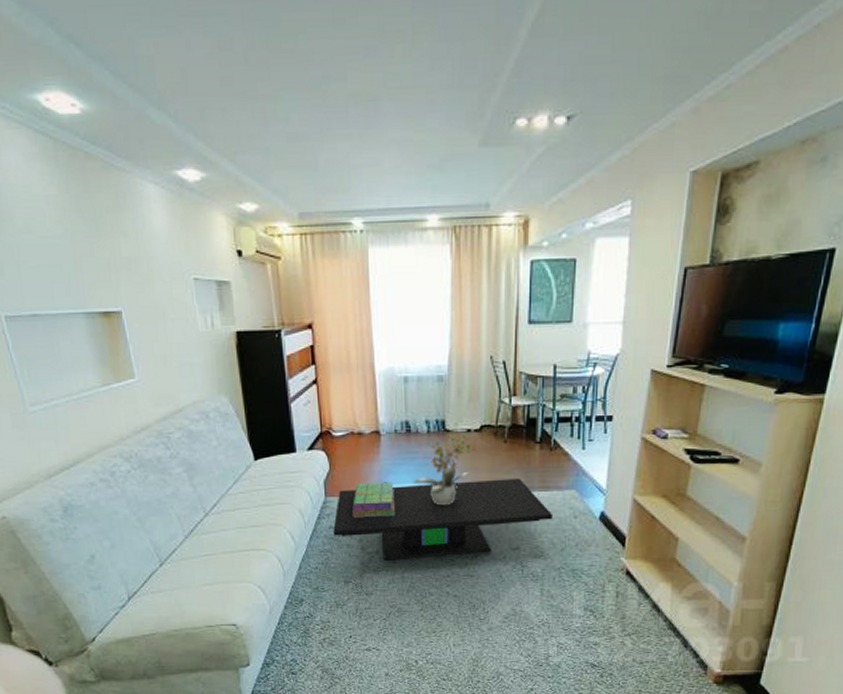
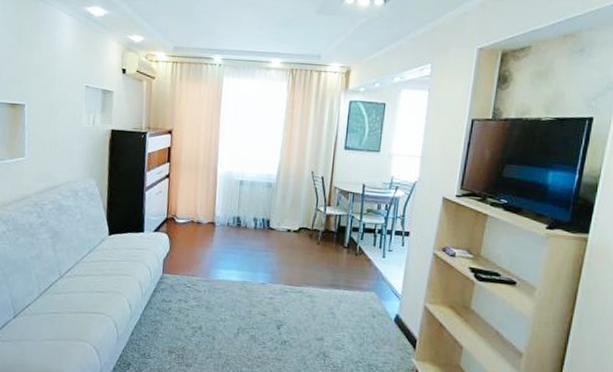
coffee table: present [333,477,554,561] -> none [165,269,355,340]
stack of books: present [352,482,395,518] -> none [183,265,222,297]
potted plant: present [413,429,475,506] -> none [238,227,293,293]

